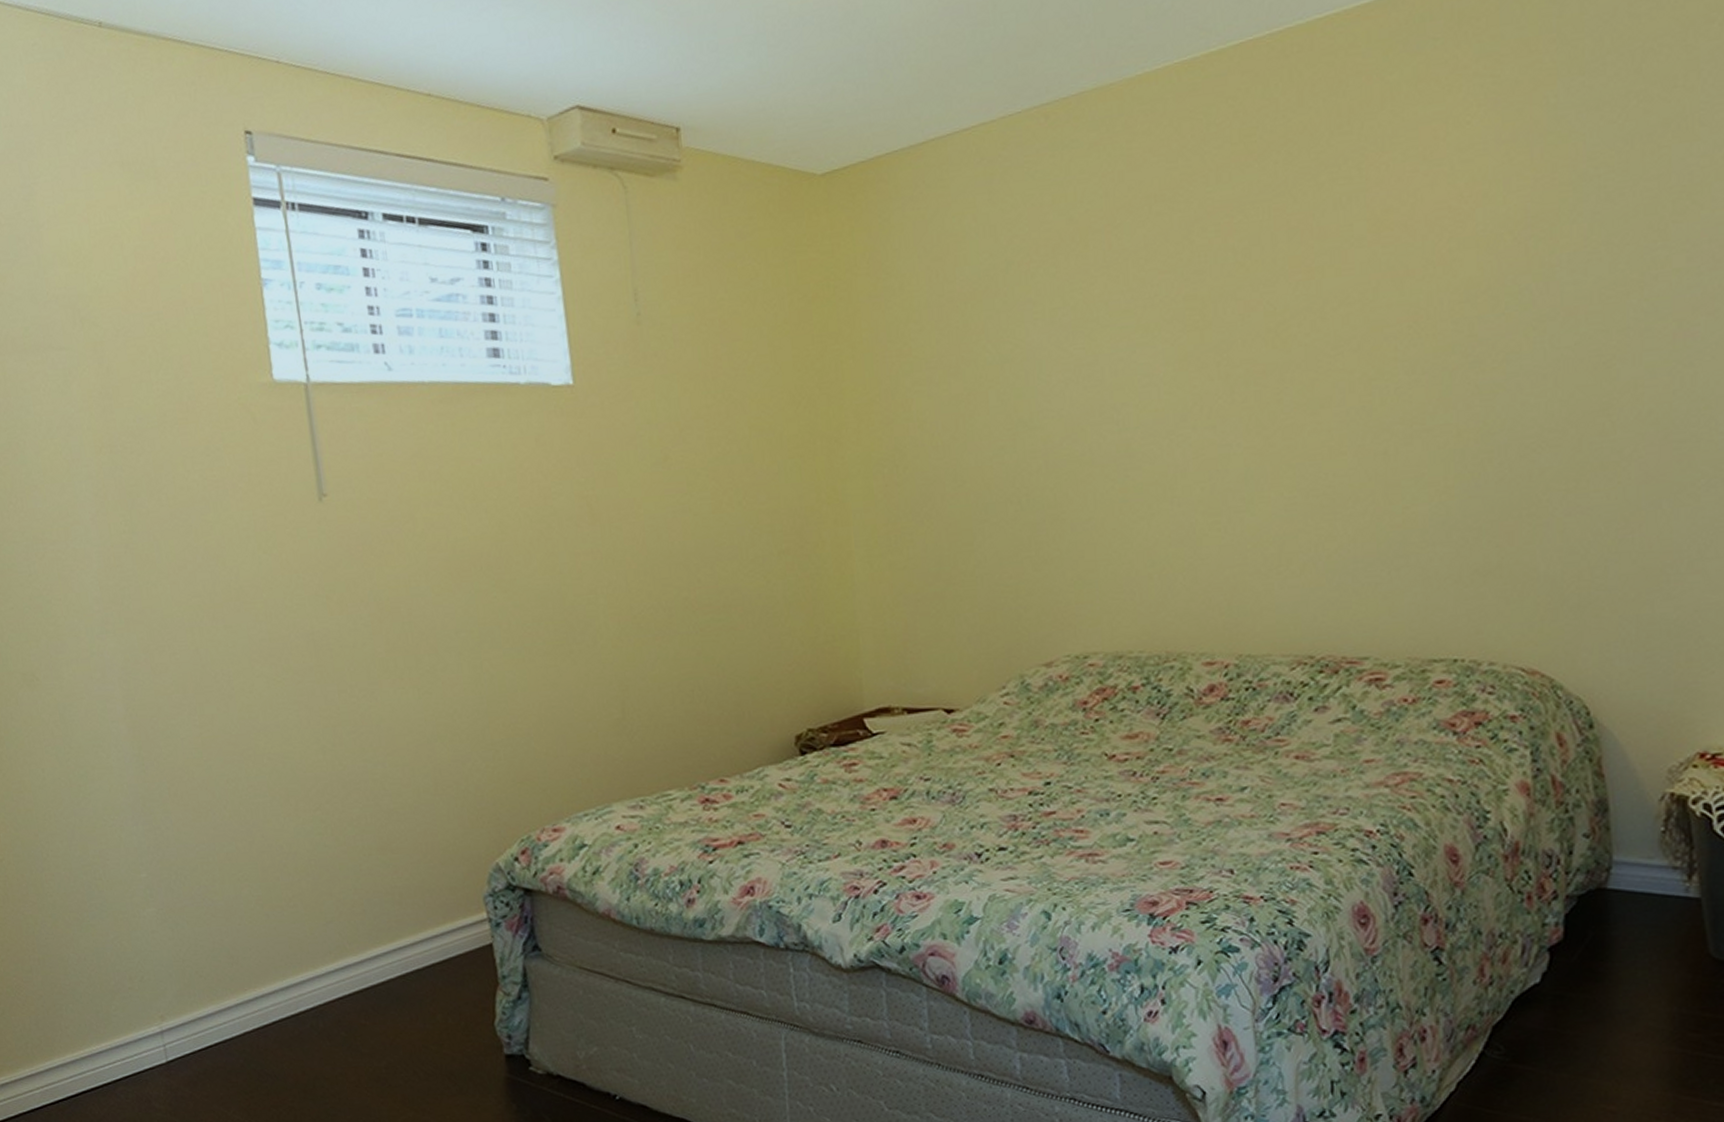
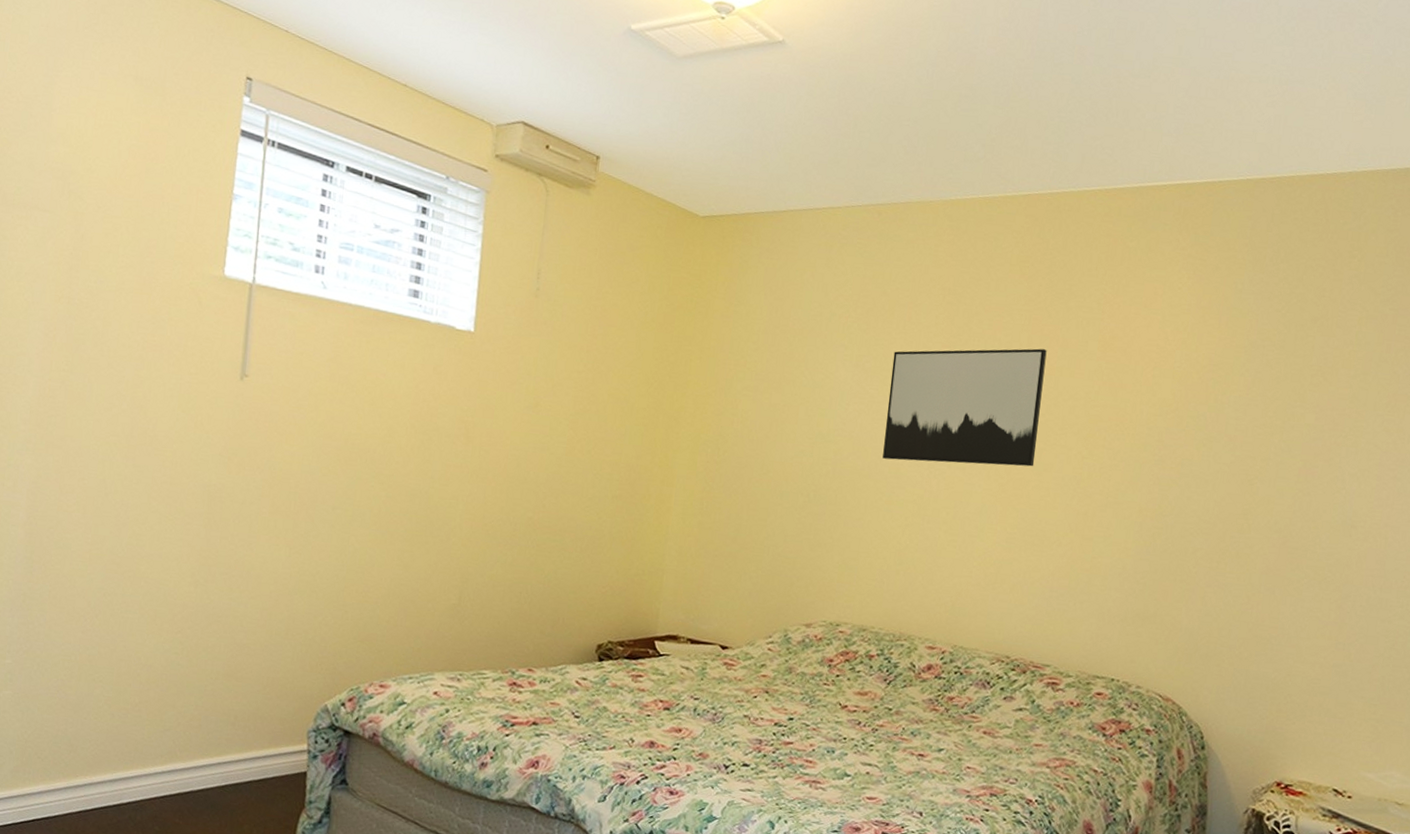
wall art: none [1097,247,1306,436] -> present [882,348,1047,467]

